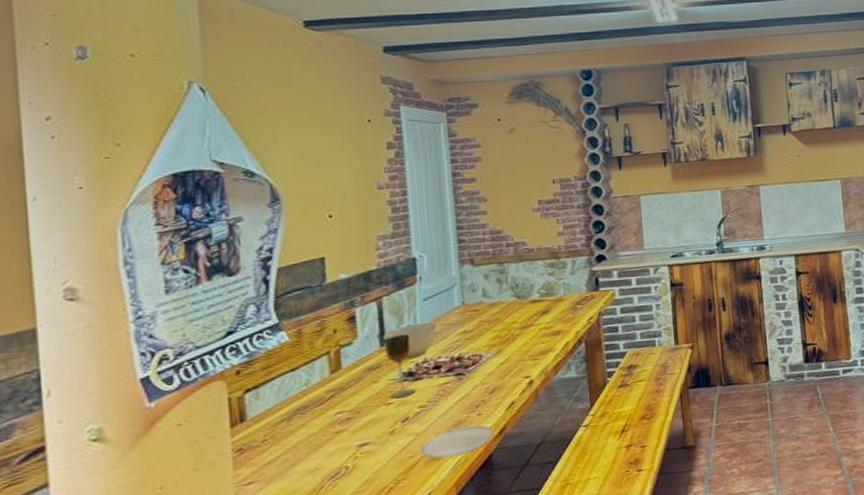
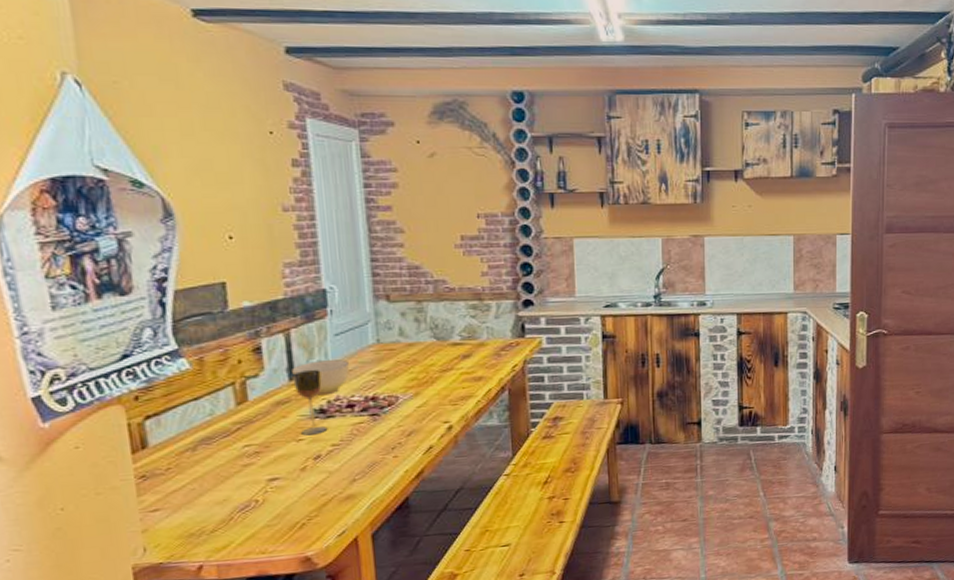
plate: present [420,425,495,459] -> none [333,467,411,499]

